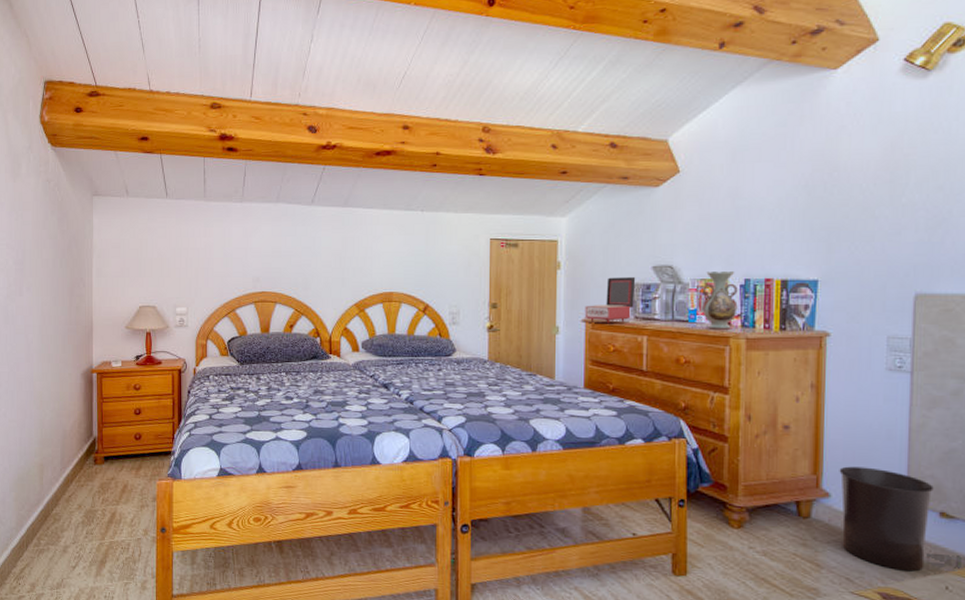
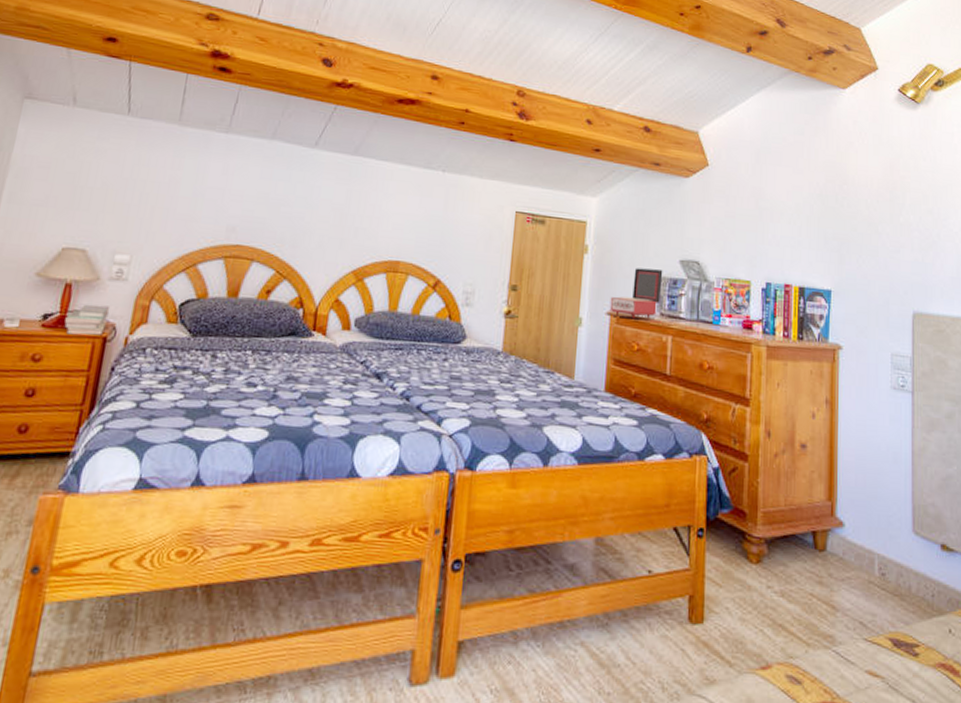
books: none [151,346,180,369] -> present [64,304,110,336]
decorative vase: present [702,272,738,330] -> none [726,271,760,335]
waste bin: present [839,466,934,572] -> none [852,492,935,613]

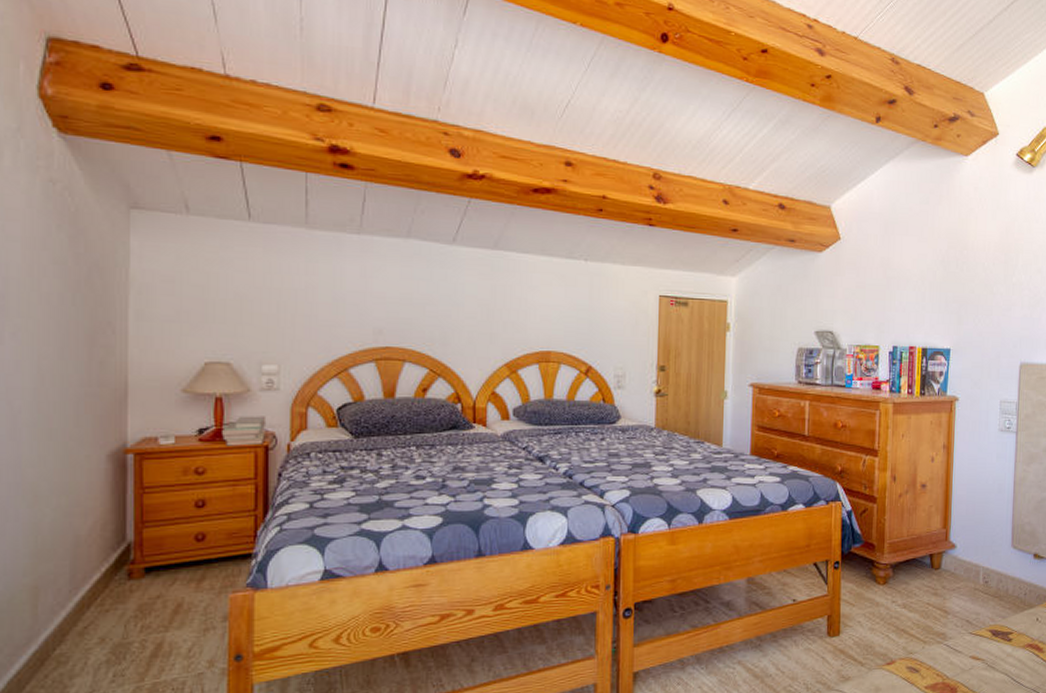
jewelry box: present [609,268,663,319] -> none [752,341,800,389]

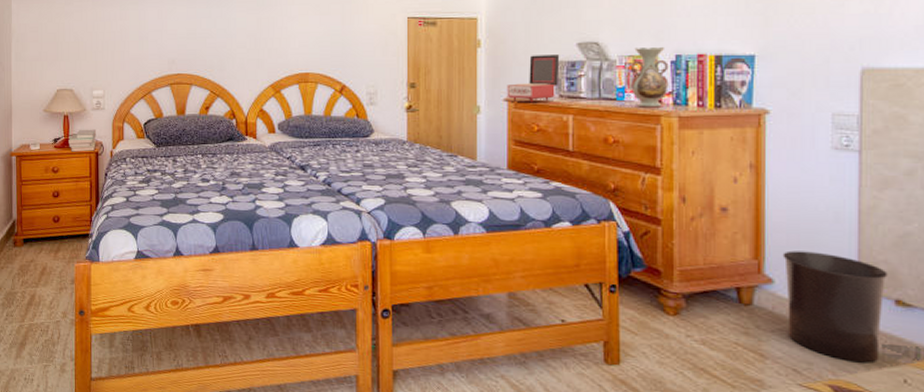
jewelry box: none [752,341,800,389] -> present [507,55,560,103]
decorative vase: none [857,338,887,394] -> present [631,47,669,108]
waste bin: none [963,518,1030,609] -> present [782,250,887,363]

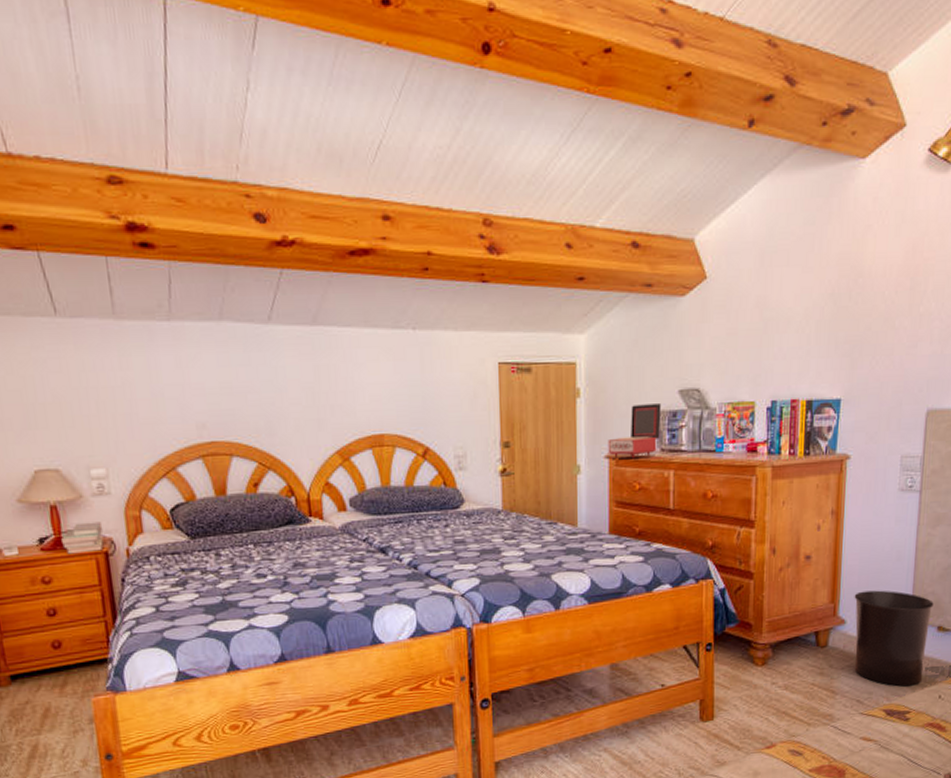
decorative vase: present [631,47,669,108] -> none [730,393,765,459]

